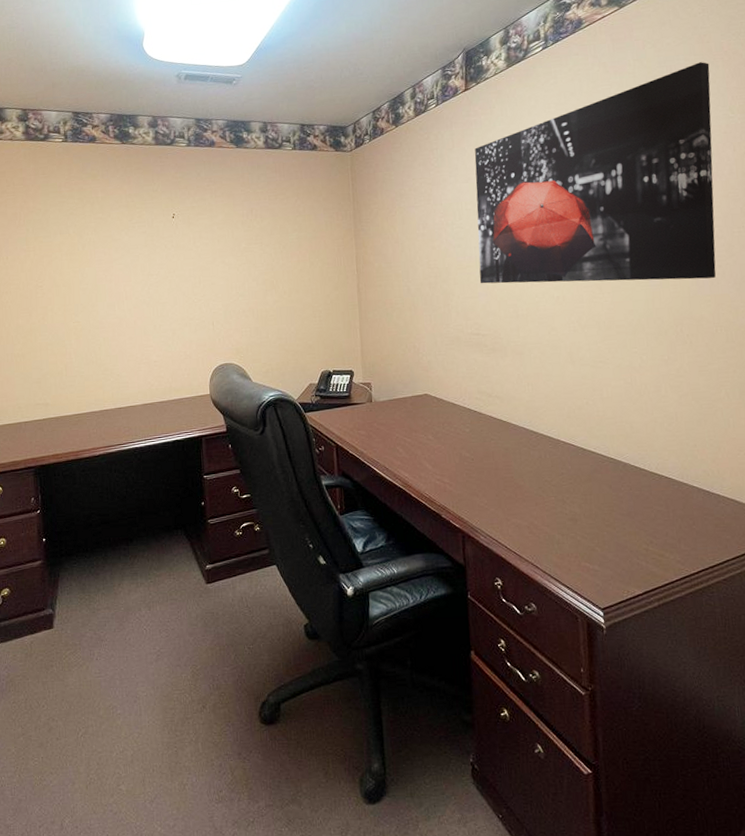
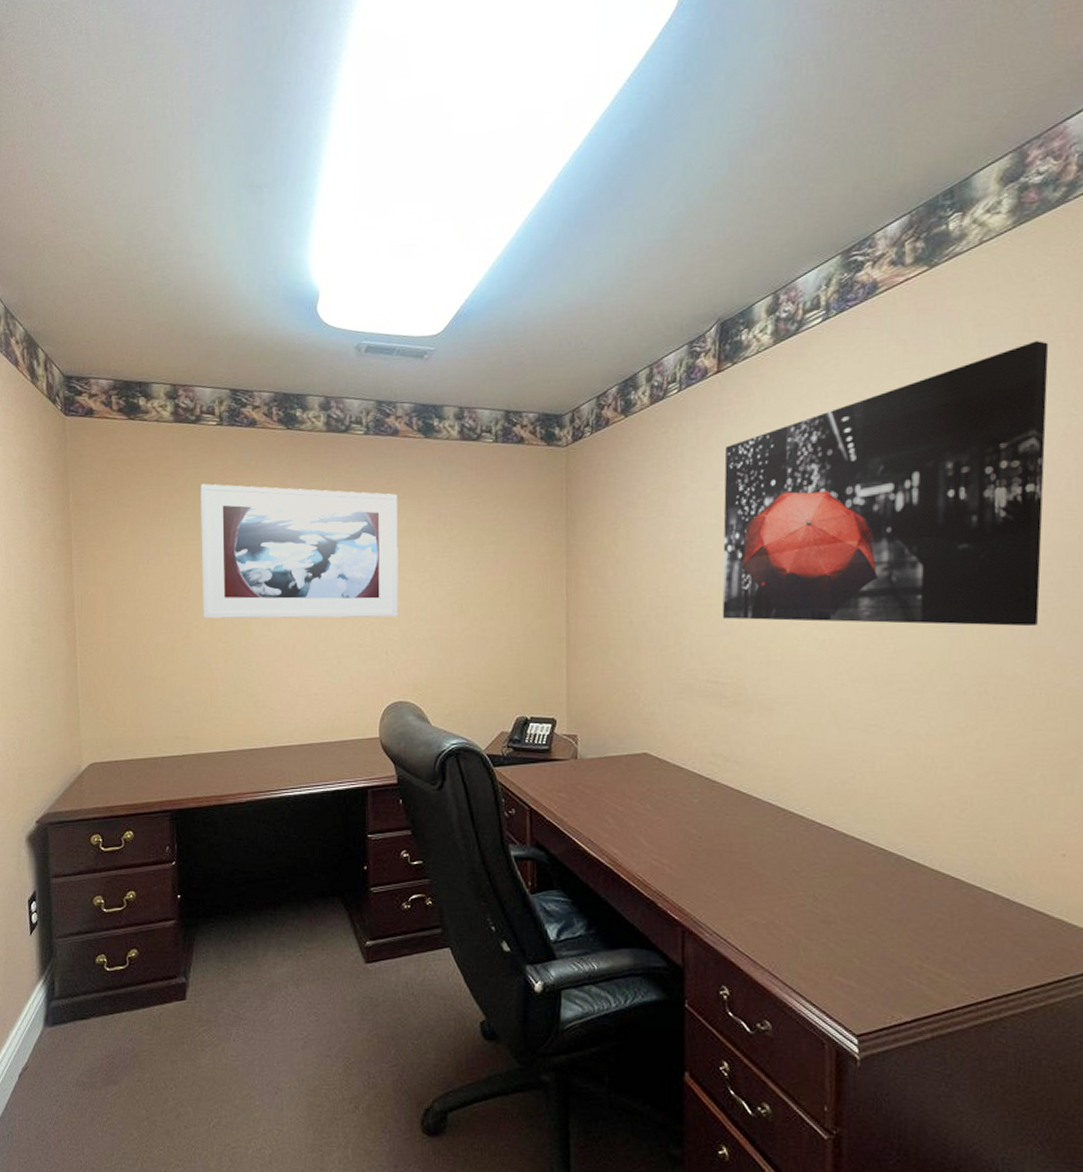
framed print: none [50,190,221,303] -> present [200,483,399,619]

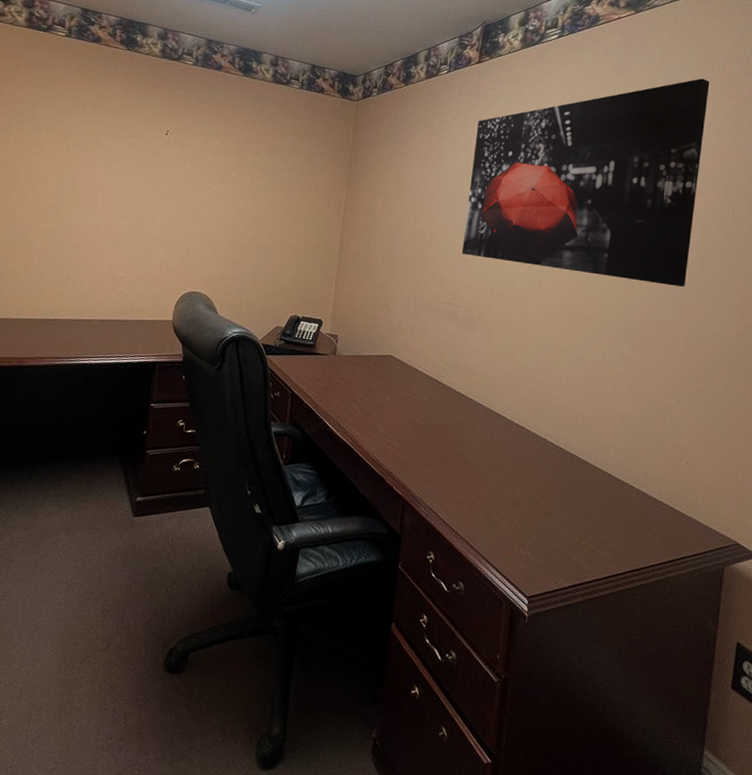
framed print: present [200,483,399,619] -> none [29,84,215,220]

